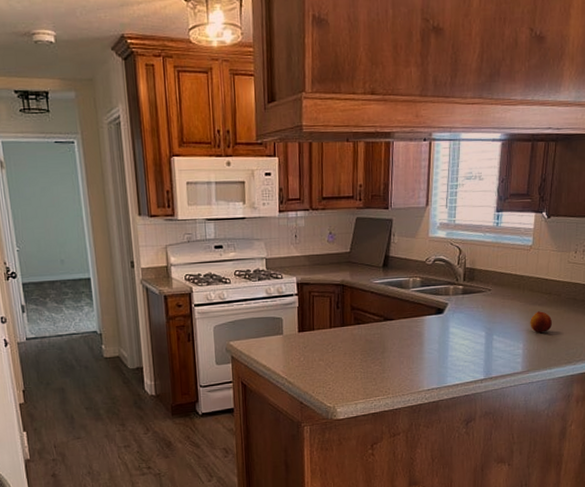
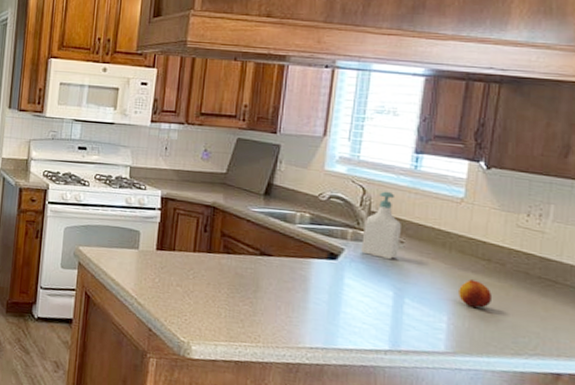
soap bottle: none [460,248,488,306] -> present [361,191,401,259]

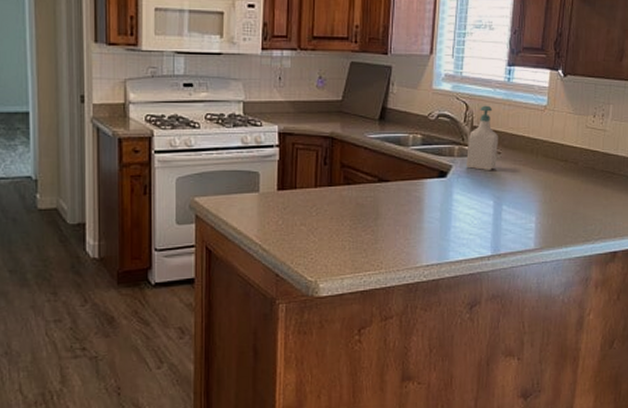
fruit: present [459,280,491,308] -> none [544,180,568,205]

